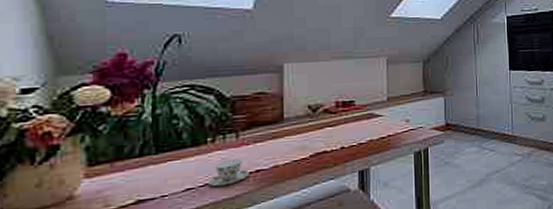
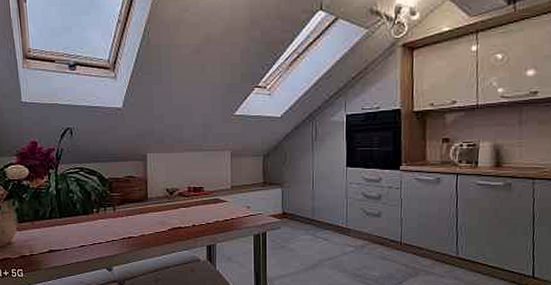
teacup: present [207,158,249,187] -> none [94,226,124,246]

